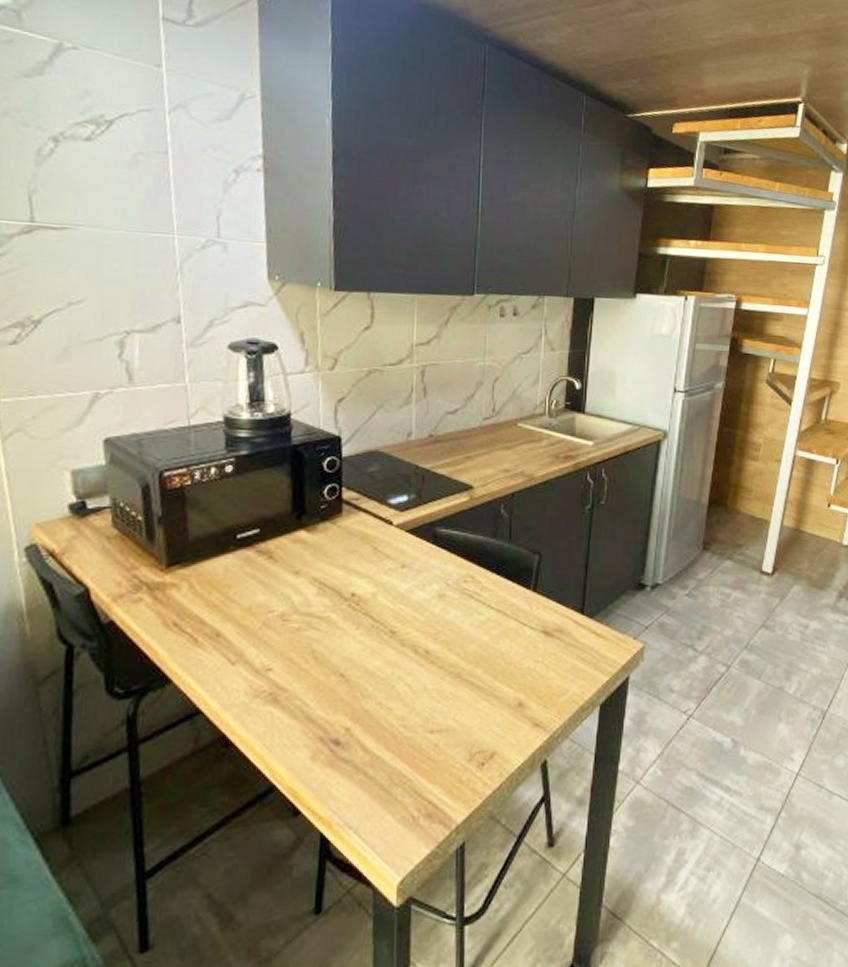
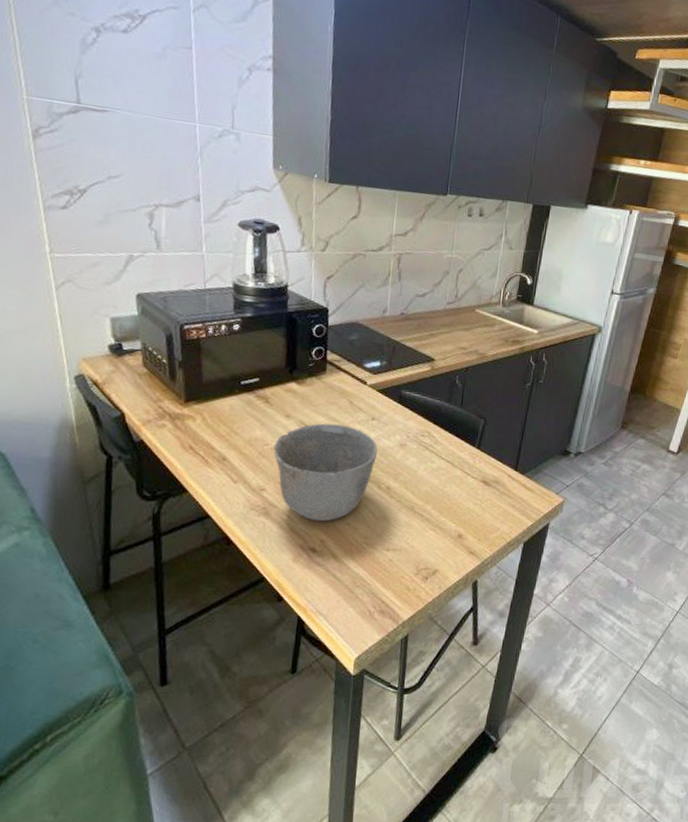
ceramic bowl: none [280,578,411,704] -> present [273,423,378,522]

